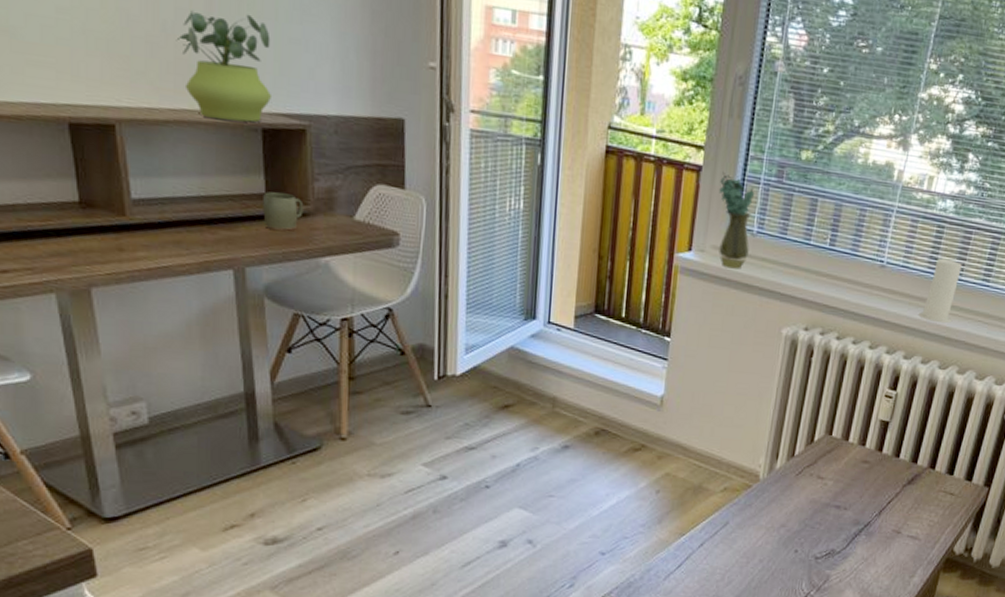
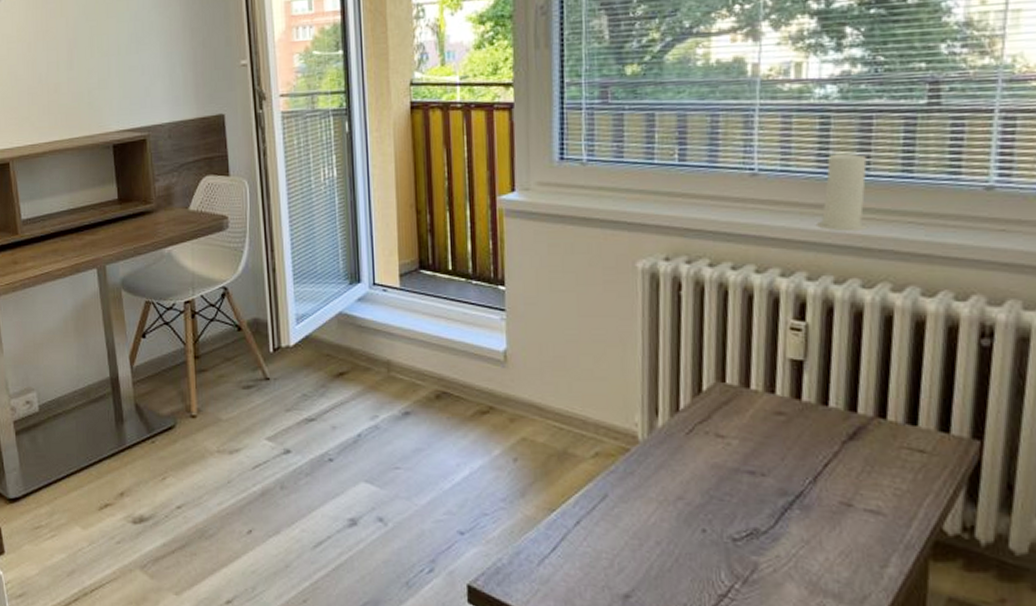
potted plant: present [176,10,273,123] -> none [48,55,119,145]
mug: present [263,191,304,231] -> none [116,195,148,229]
vase: present [718,171,755,270] -> none [536,104,581,204]

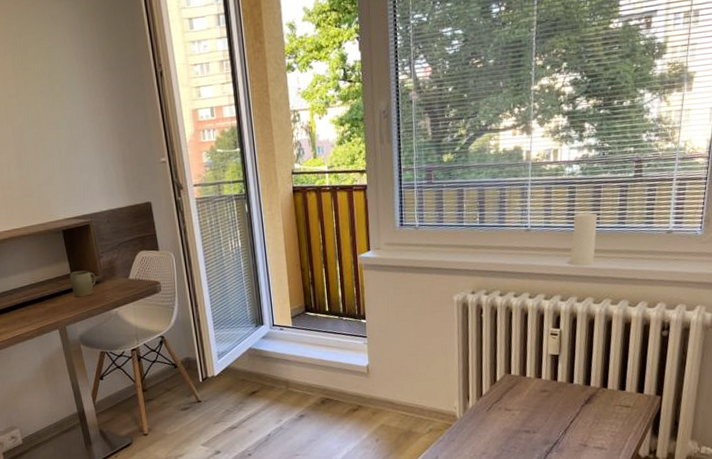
mug: none [116,195,148,229] -> present [69,270,96,297]

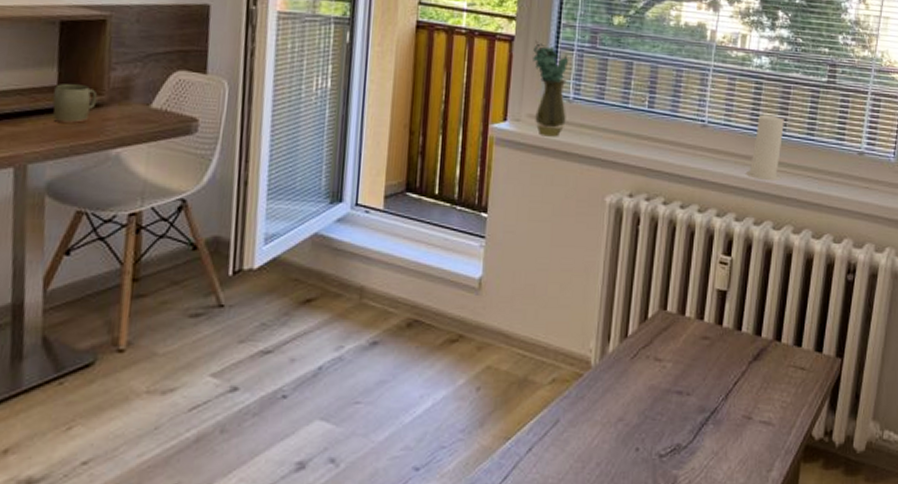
vase: none [383,185,415,258] -> present [533,40,569,137]

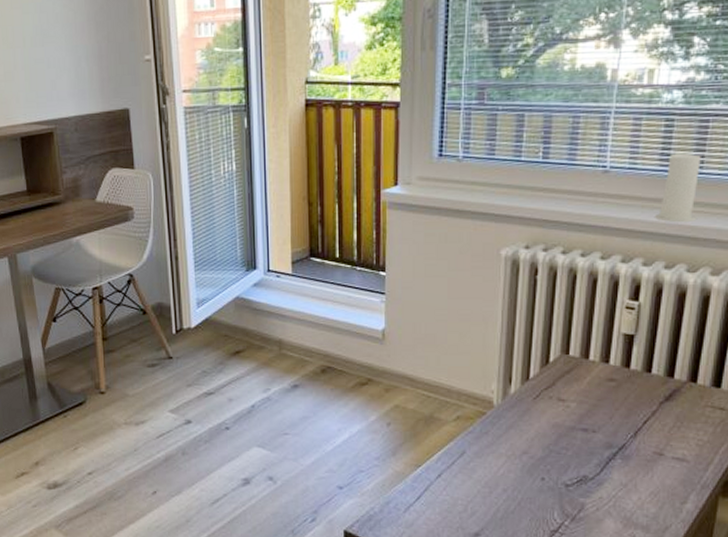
mug: present [52,83,98,123] -> none [25,187,57,219]
vase: present [533,40,569,137] -> none [419,103,456,197]

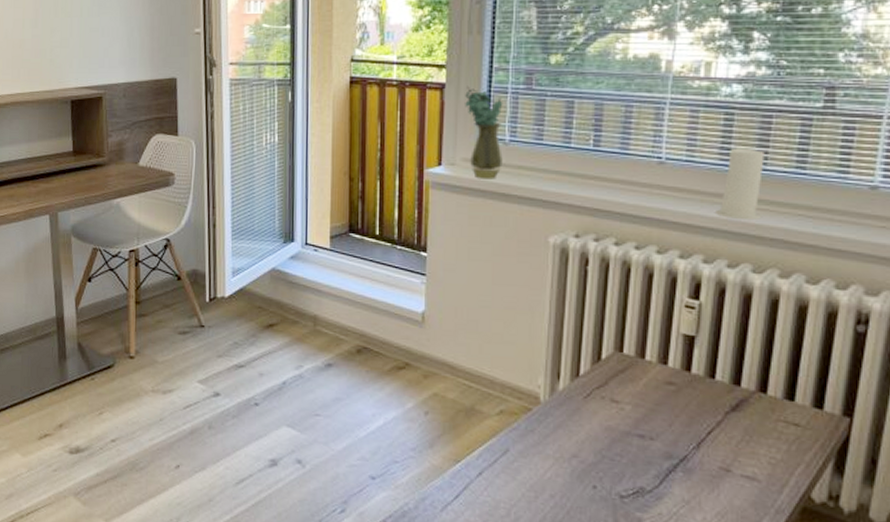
vase: none [419,103,456,197] -> present [465,86,503,179]

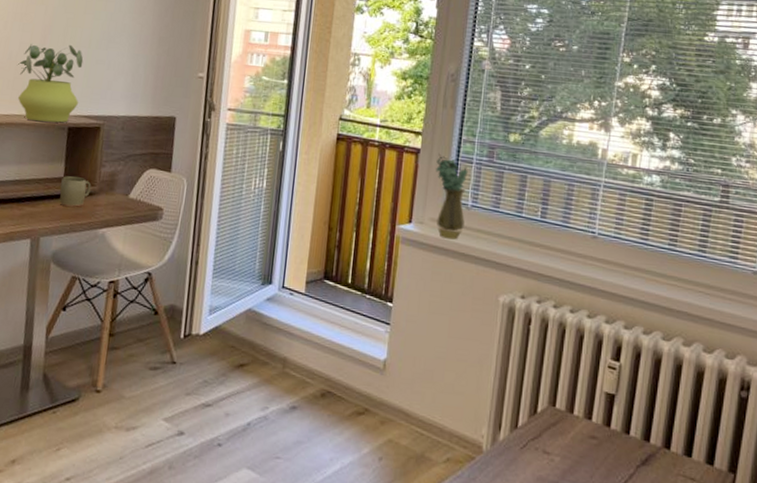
potted plant: none [13,15,78,98] -> present [17,44,84,123]
mug: none [71,148,101,180] -> present [59,176,92,207]
candle: present [714,148,765,221] -> none [634,229,675,294]

